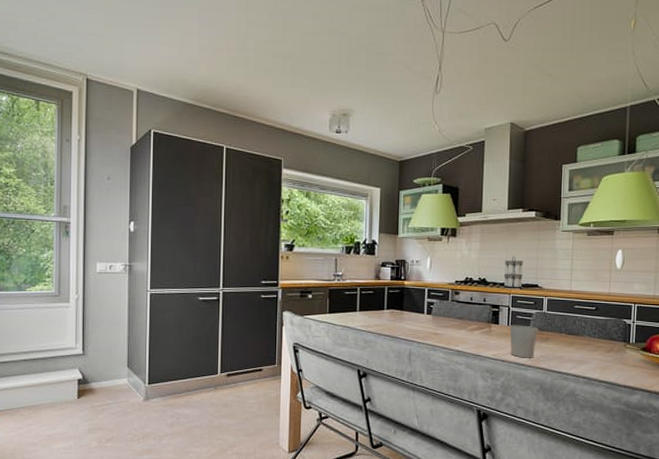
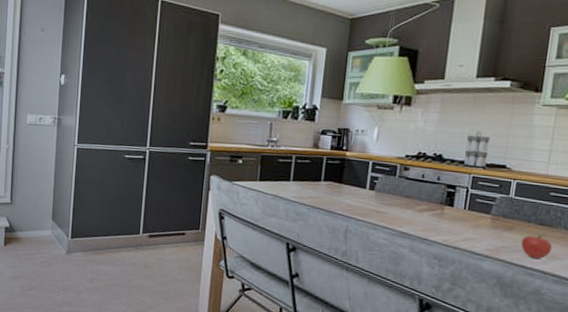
cup: present [509,325,538,358] -> none [464,208,501,248]
fruit: none [555,343,580,365] -> present [520,235,552,260]

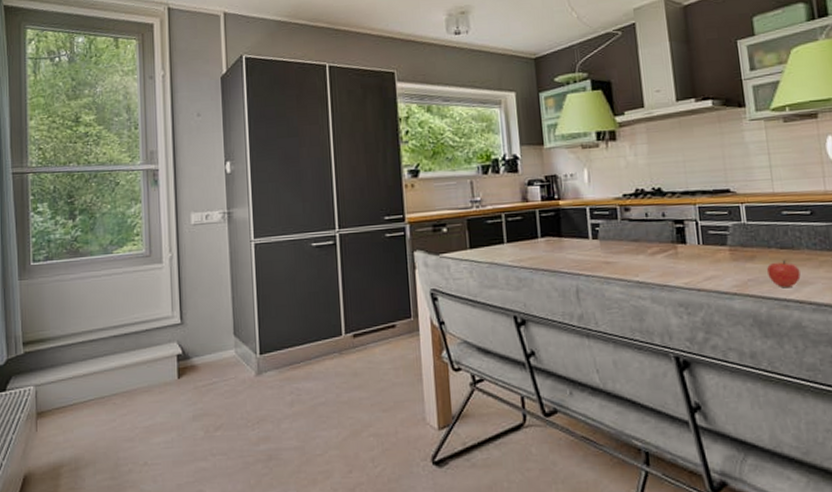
spice rack: present [462,131,491,170] -> none [683,156,710,199]

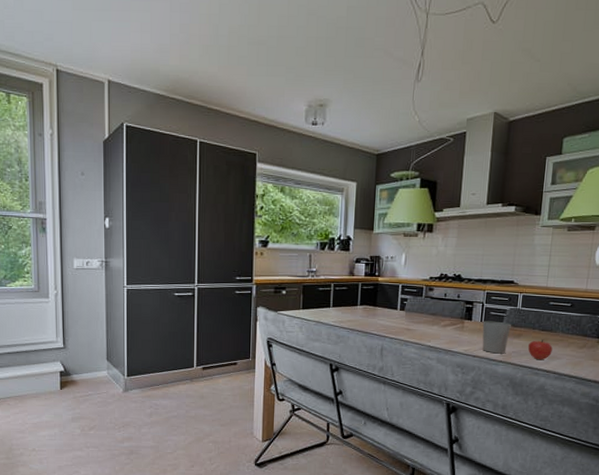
cup: none [701,242,740,285] -> present [482,321,511,354]

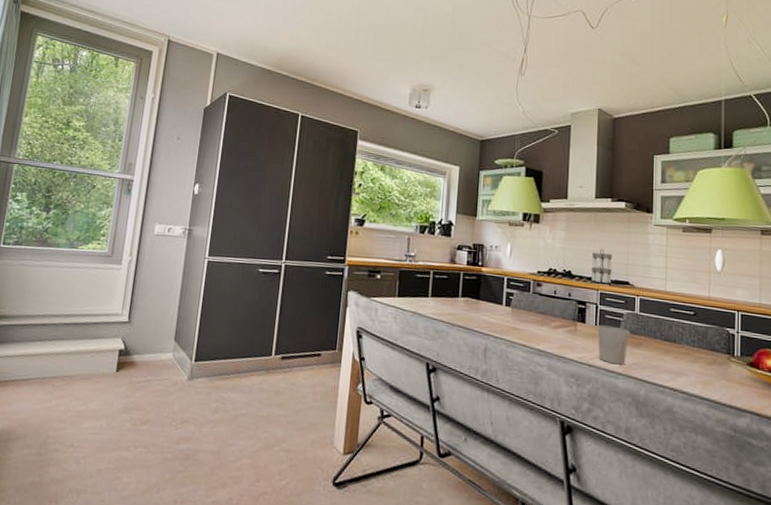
spice rack: none [478,252,500,286] -> present [590,248,613,286]
fruit: present [527,339,553,360] -> none [649,351,678,376]

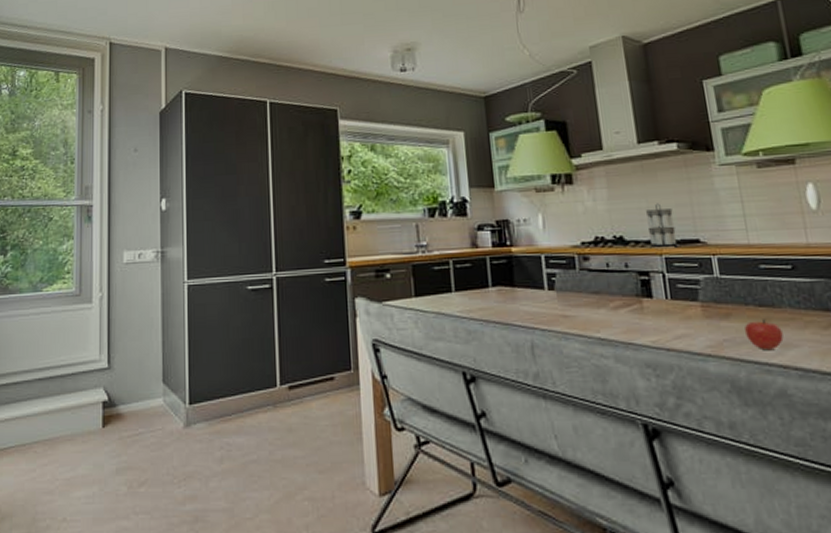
cup: present [597,325,630,365] -> none [669,297,714,344]
fruit: none [649,351,678,376] -> present [744,319,784,351]

